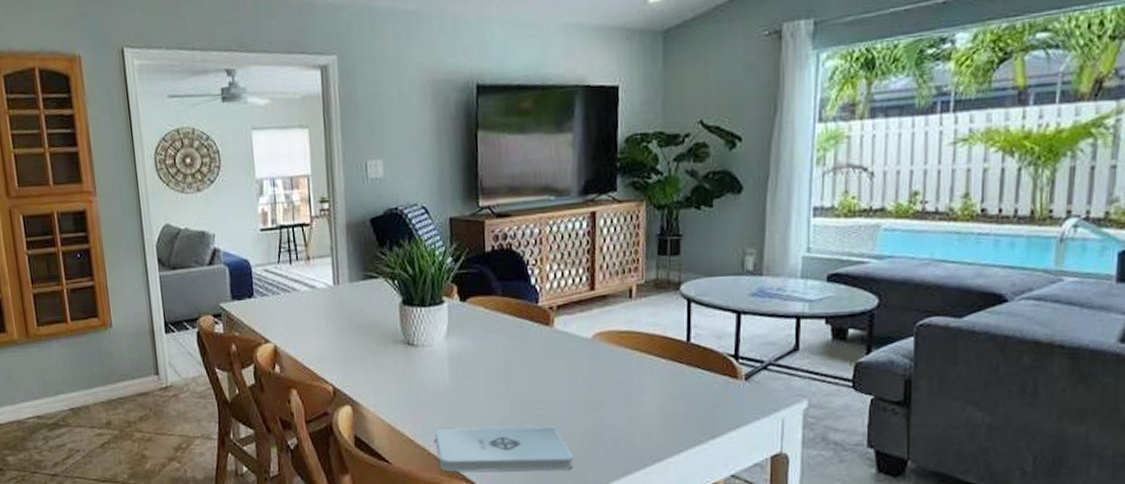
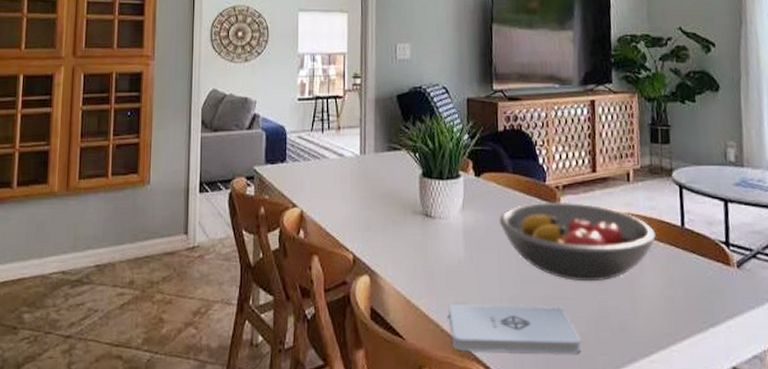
fruit bowl: none [486,322,658,402] -> present [499,201,656,282]

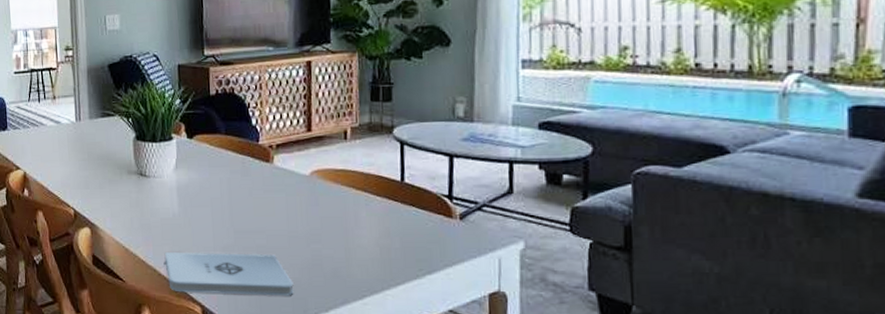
fruit bowl: present [499,201,656,282] -> none [211,160,373,233]

